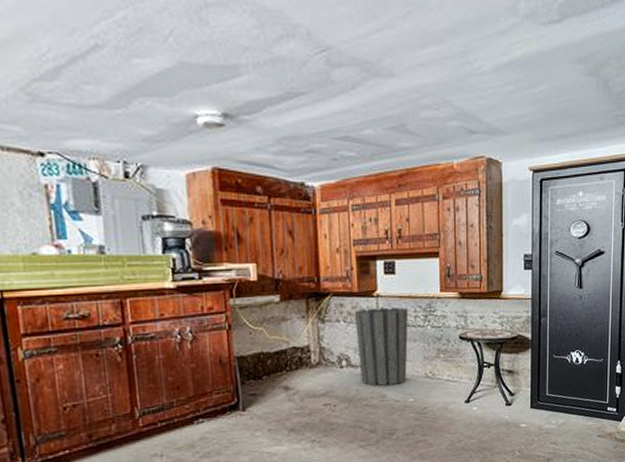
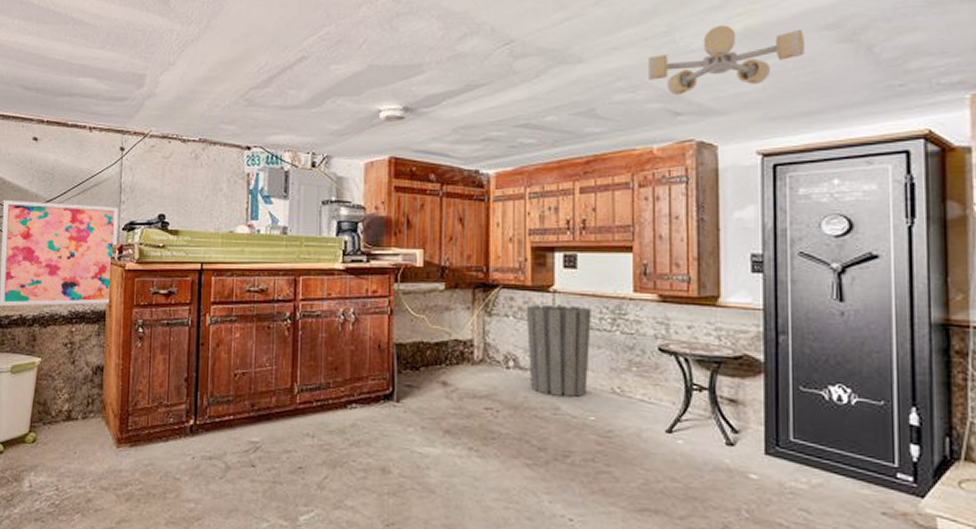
ceiling light: none [448,50,564,115] -> present [647,25,804,96]

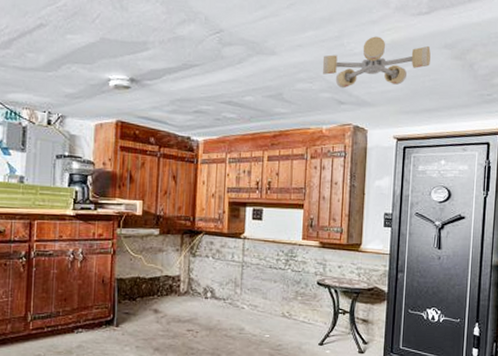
trash can: present [526,304,591,397] -> none [222,248,271,320]

